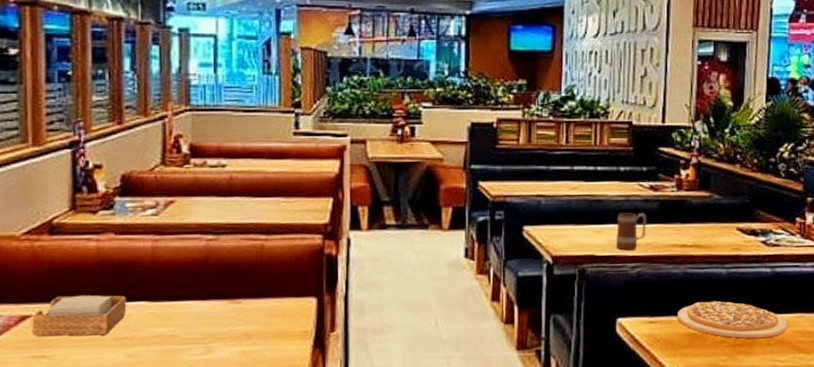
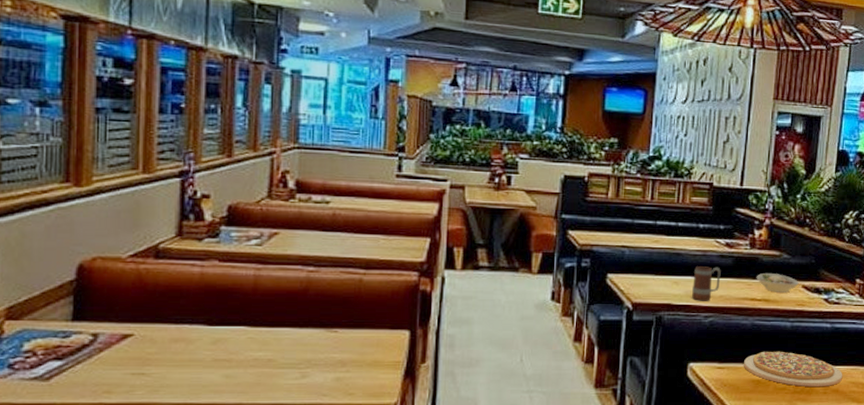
napkin holder: present [32,295,127,336] -> none [133,317,227,356]
salad: none [685,216,733,237] -> present [756,273,799,293]

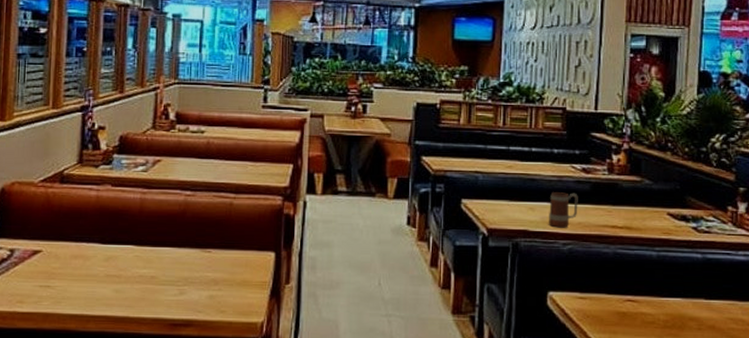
pizza: present [744,351,843,388] -> none [607,281,719,323]
salad: present [756,273,799,293] -> none [616,200,664,220]

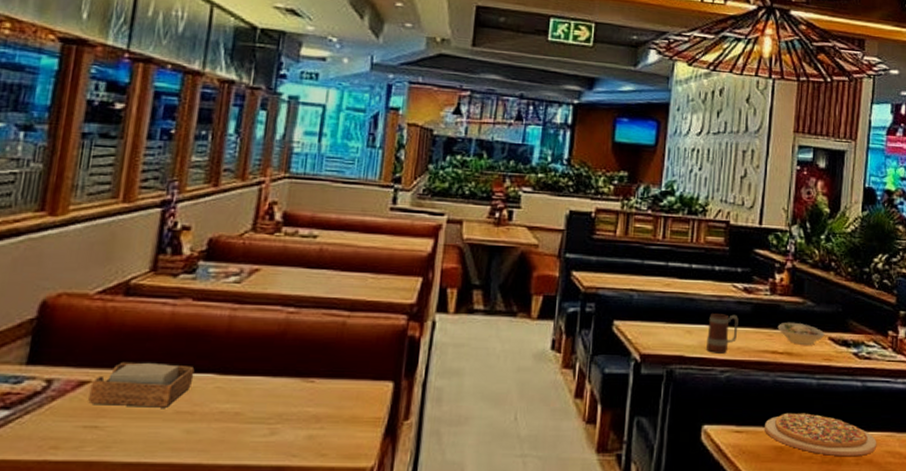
napkin holder: none [41,235,118,272] -> present [88,361,195,408]
pizza: none [607,281,719,323] -> present [765,412,877,457]
salad: none [616,200,664,220] -> present [777,323,825,345]

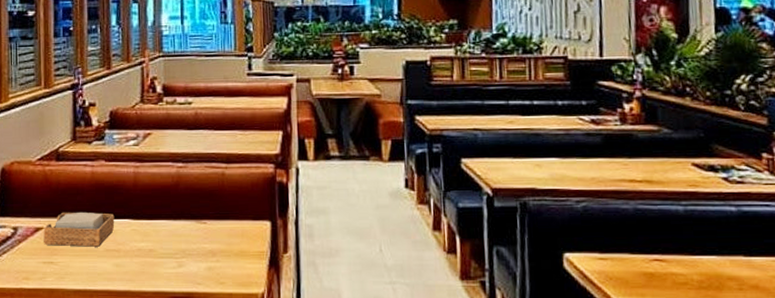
beer mug: present [707,314,739,354] -> none [557,146,590,185]
pizza: present [765,412,877,457] -> none [630,239,763,282]
salad: present [777,323,825,345] -> none [632,151,687,172]

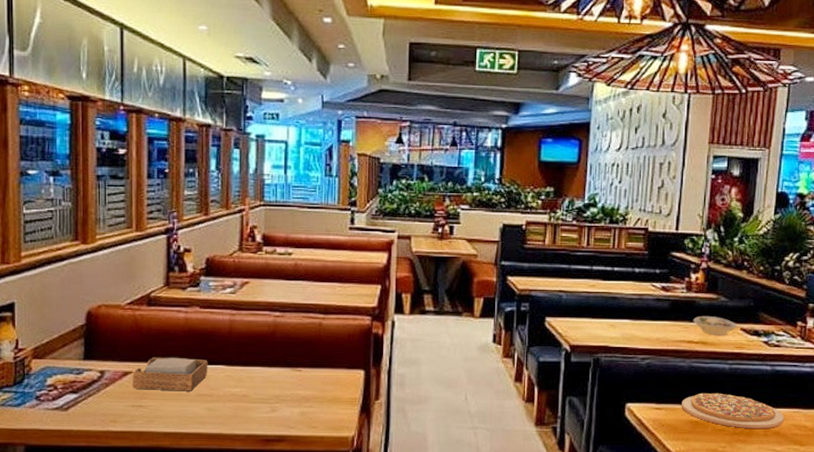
pizza: none [630,239,763,282] -> present [682,393,785,429]
salad: none [632,151,687,172] -> present [693,316,737,335]

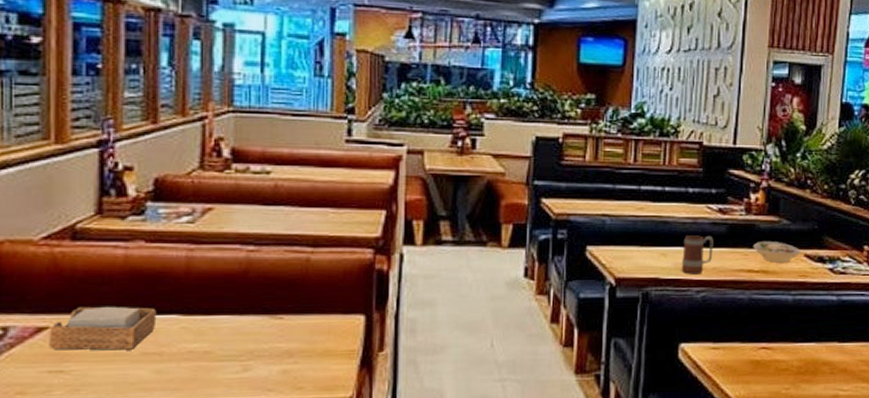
beer mug: none [629,310,657,344] -> present [682,235,714,274]
pizza: present [682,393,785,429] -> none [741,328,852,367]

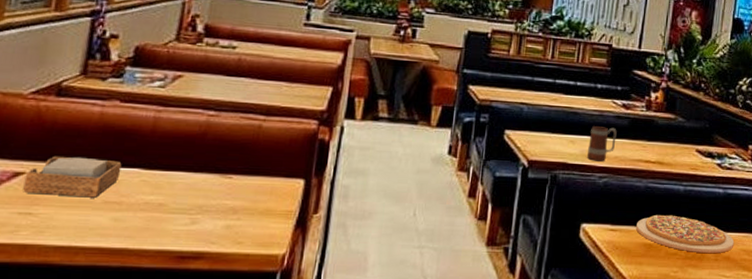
pizza: none [741,328,852,367] -> present [636,214,735,254]
salad: present [753,242,801,263] -> none [651,136,693,156]

